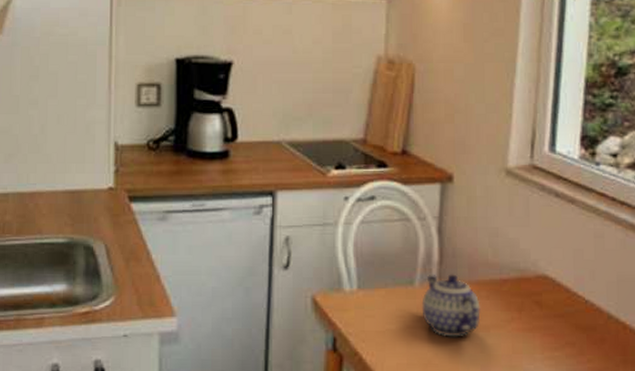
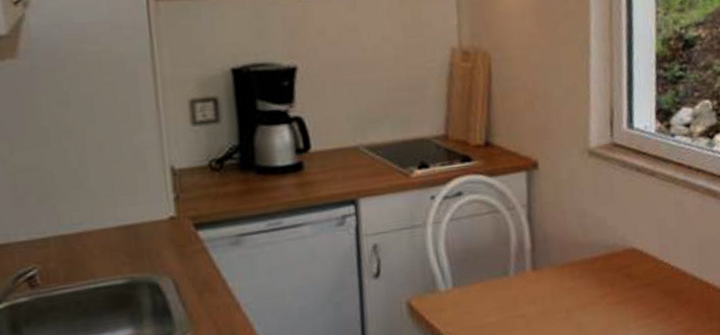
teapot: present [421,274,481,337] -> none [518,259,576,321]

